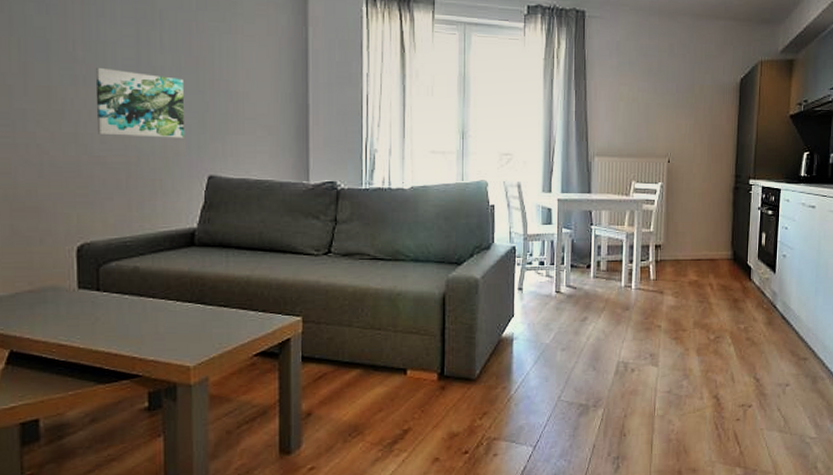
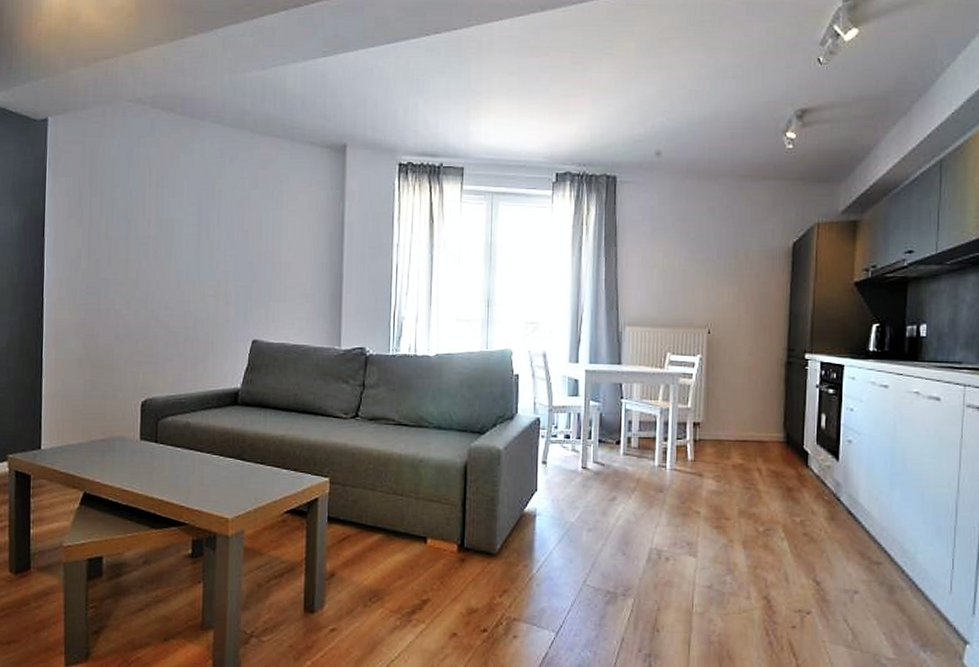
wall art: present [95,68,184,139] -> none [163,243,235,306]

